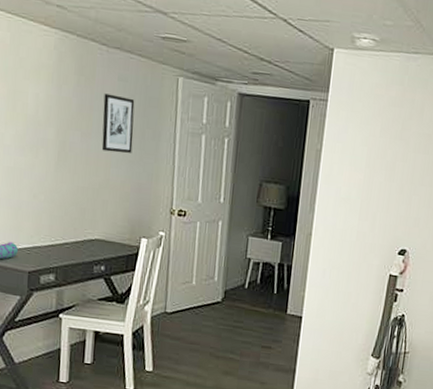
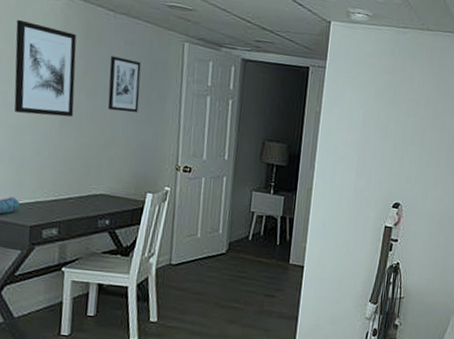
wall art: none [10,57,70,159] -> present [14,19,77,117]

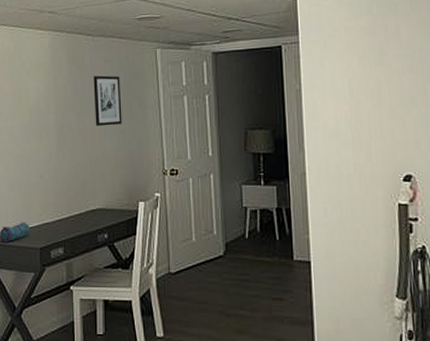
wall art: present [14,19,77,117] -> none [15,61,67,143]

